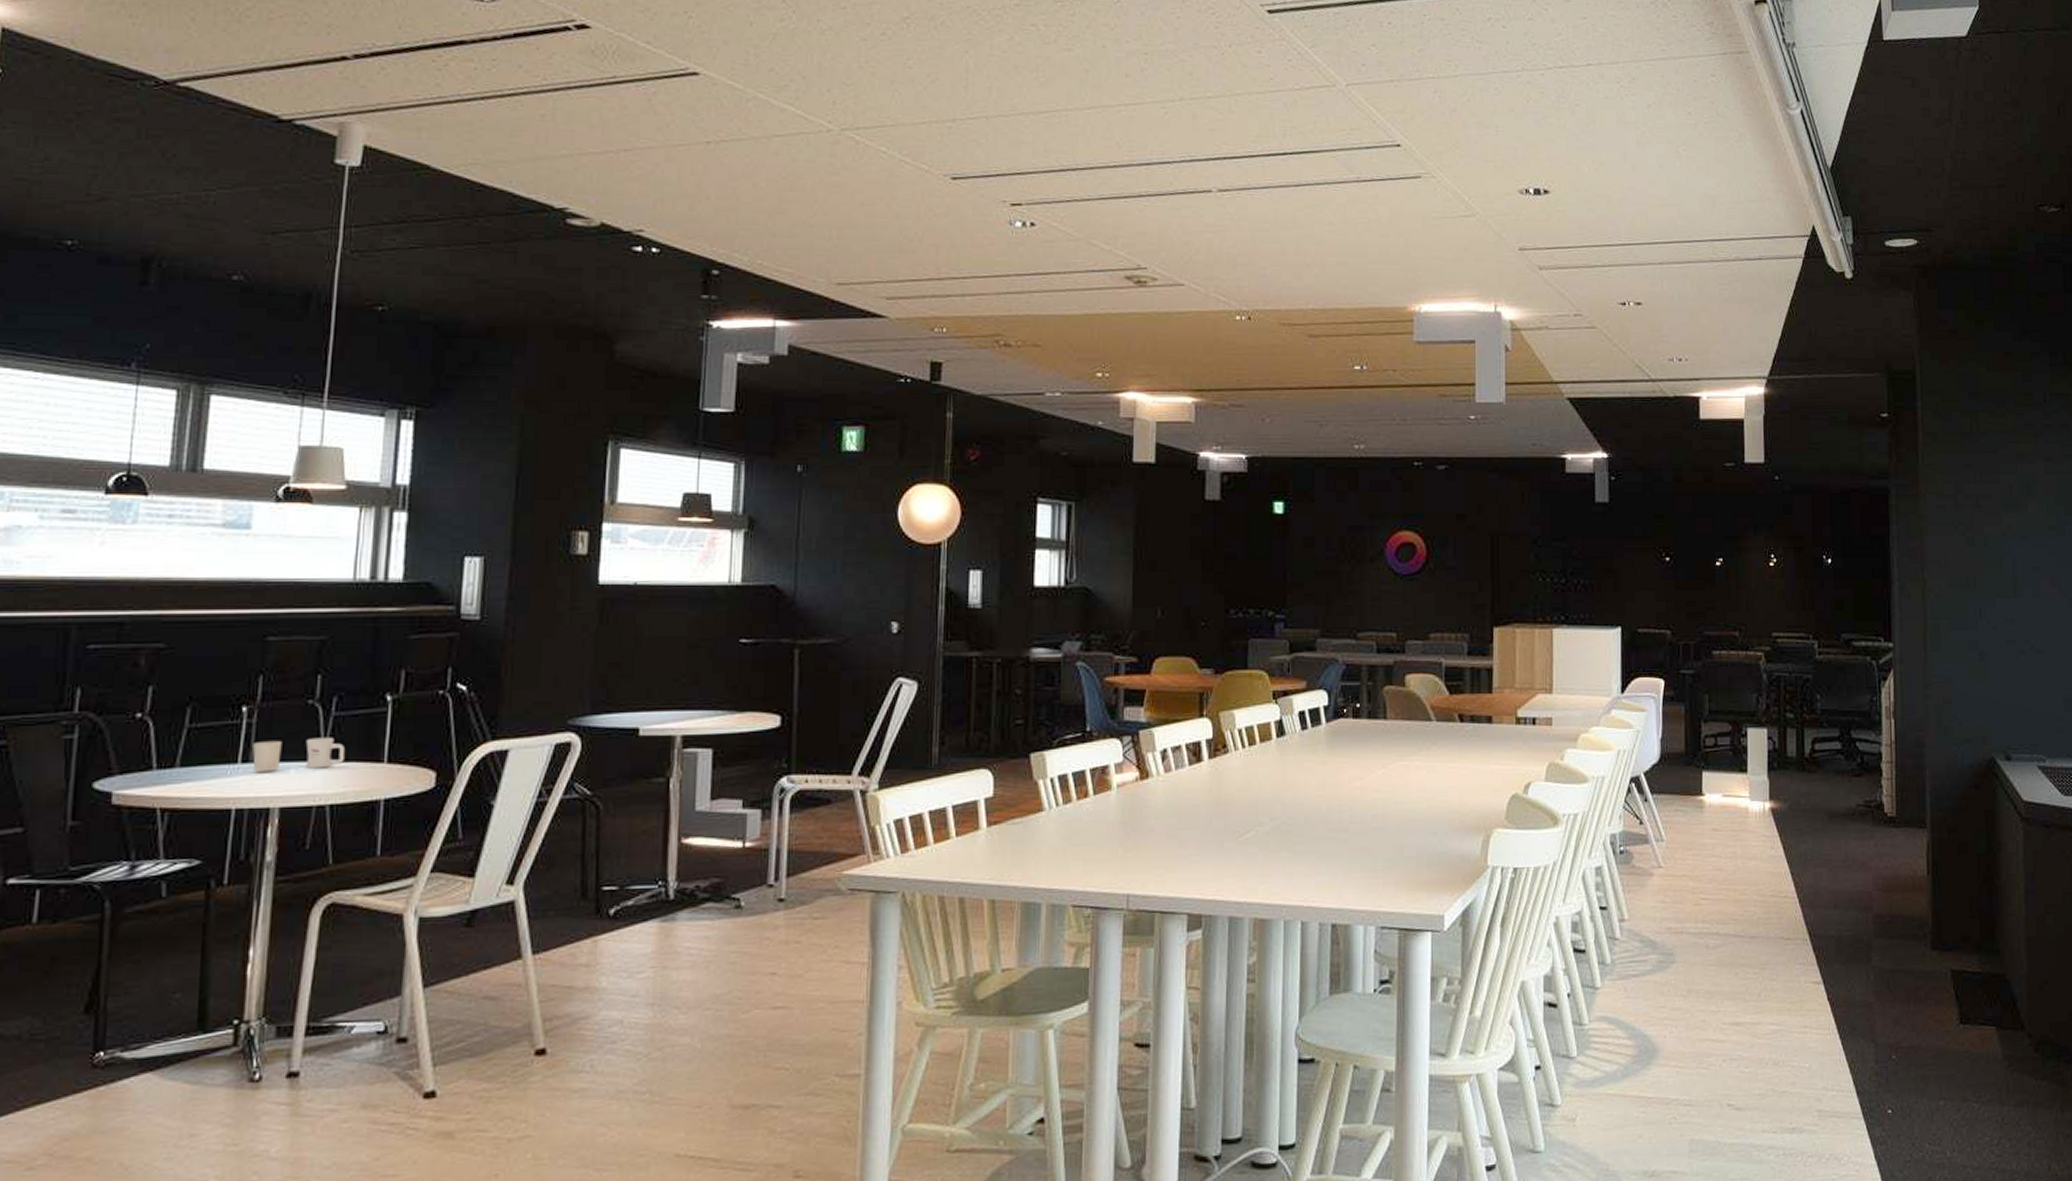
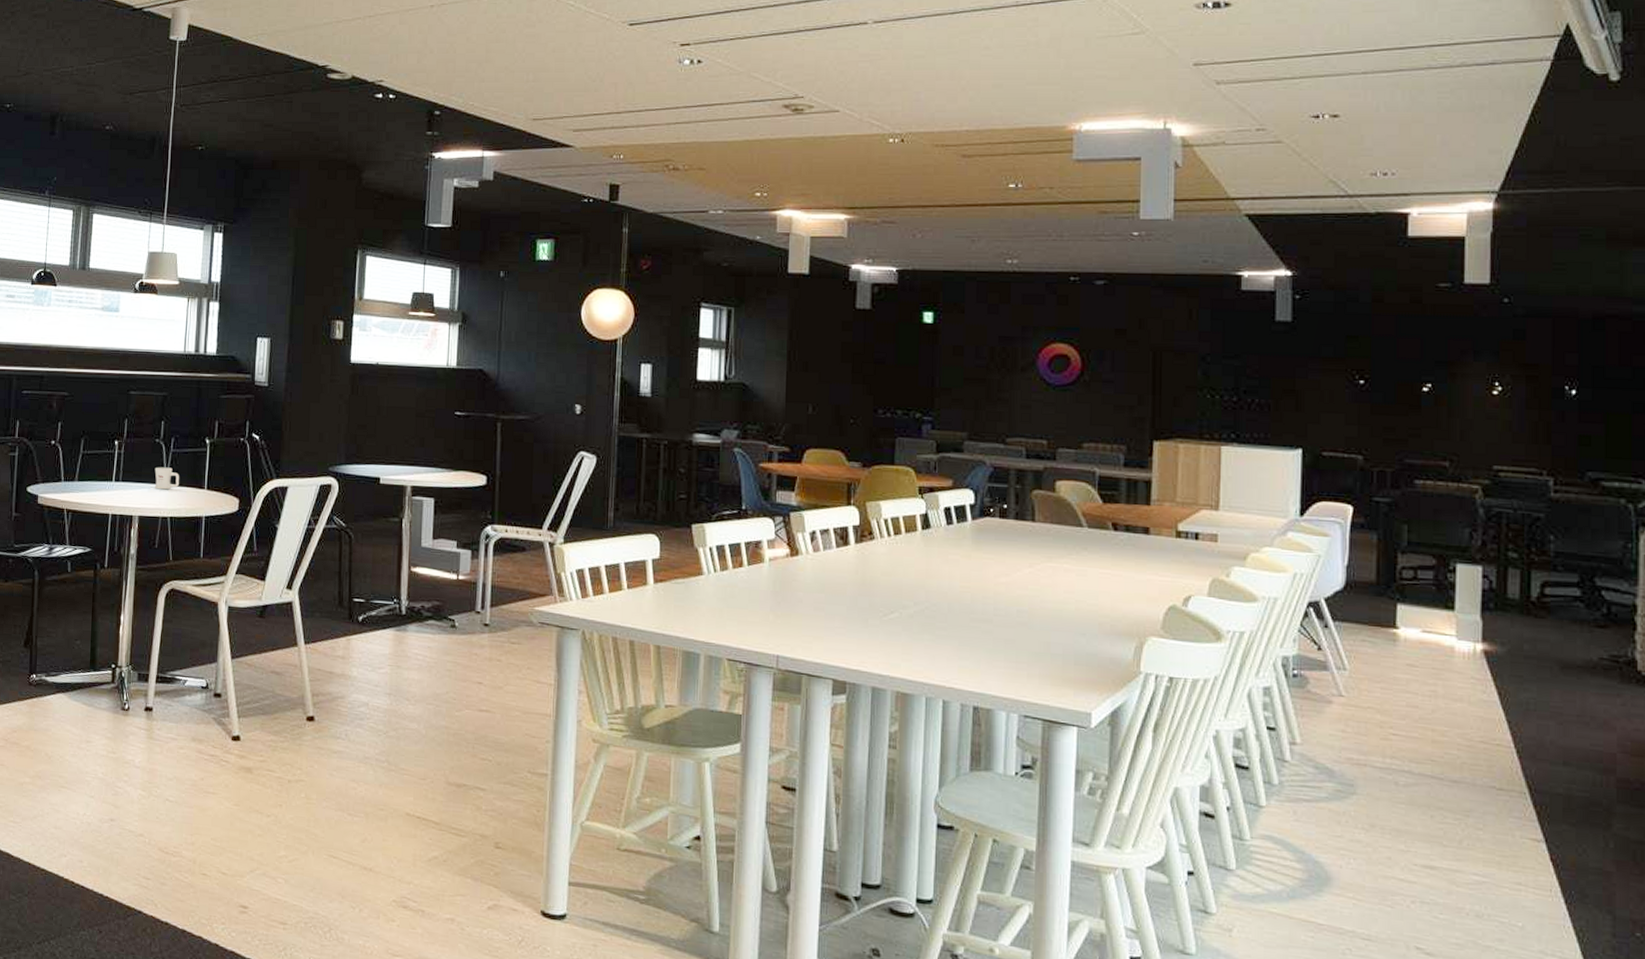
cup: present [252,740,282,772] -> none [121,466,140,489]

